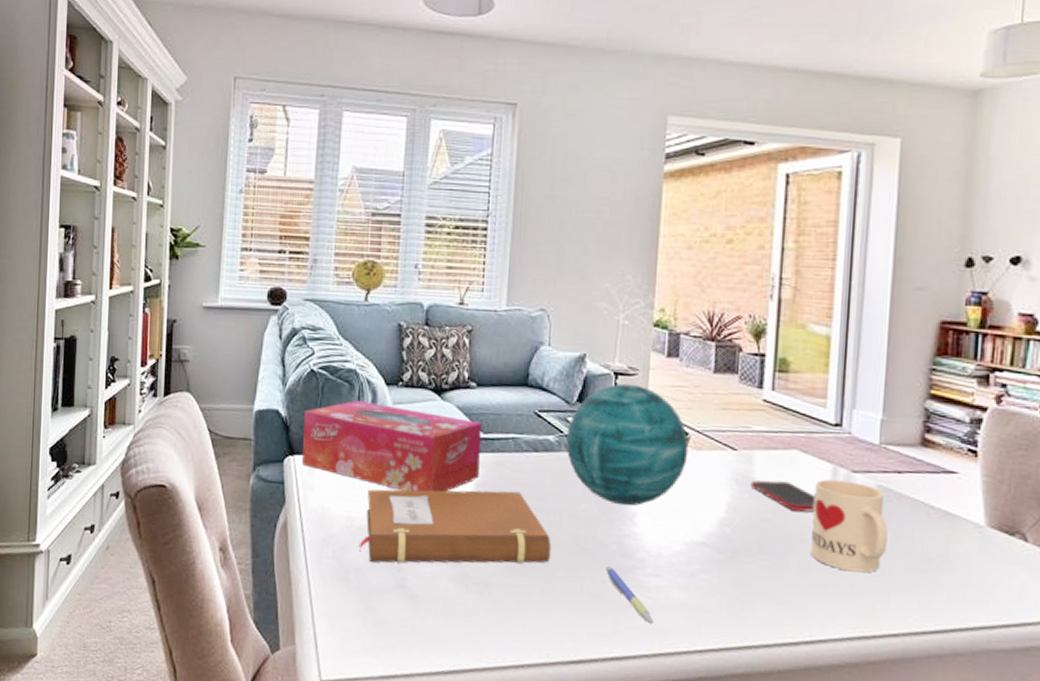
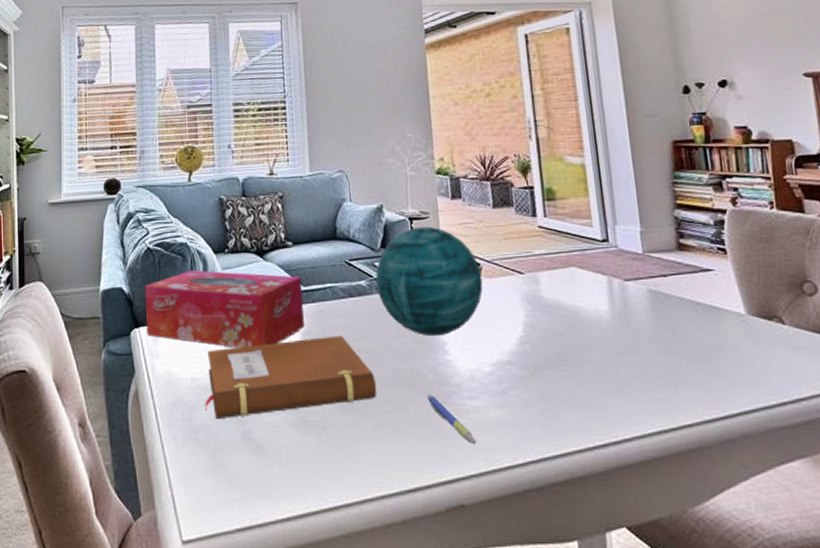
cell phone: present [750,480,816,512] -> none [540,296,600,322]
mug: present [811,479,888,573] -> none [595,289,667,372]

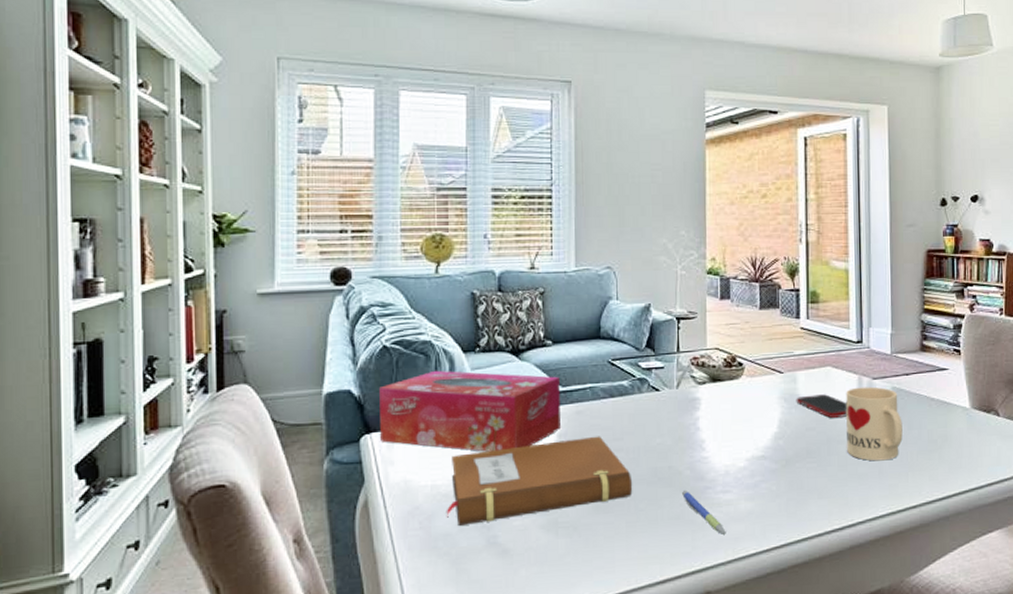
decorative orb: present [375,226,483,337] -> none [639,326,744,435]
cell phone: none [540,296,600,322] -> present [796,394,848,418]
mug: none [595,289,667,372] -> present [845,386,903,461]

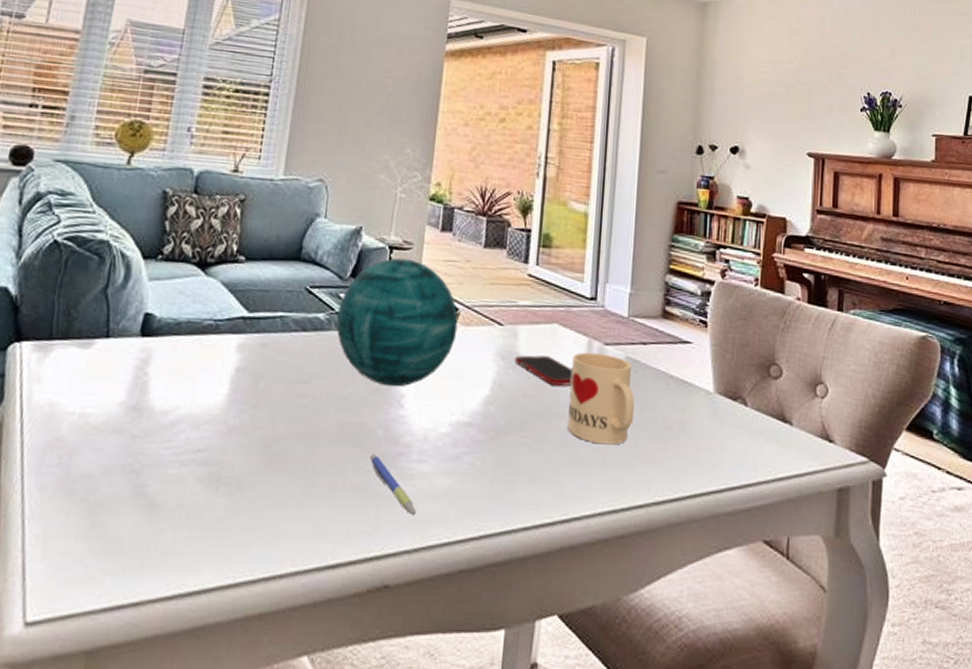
tissue box: present [379,370,561,452] -> none [31,275,248,381]
notebook: present [446,436,633,527] -> none [90,375,314,468]
decorative orb: none [639,326,744,435] -> present [336,258,458,387]

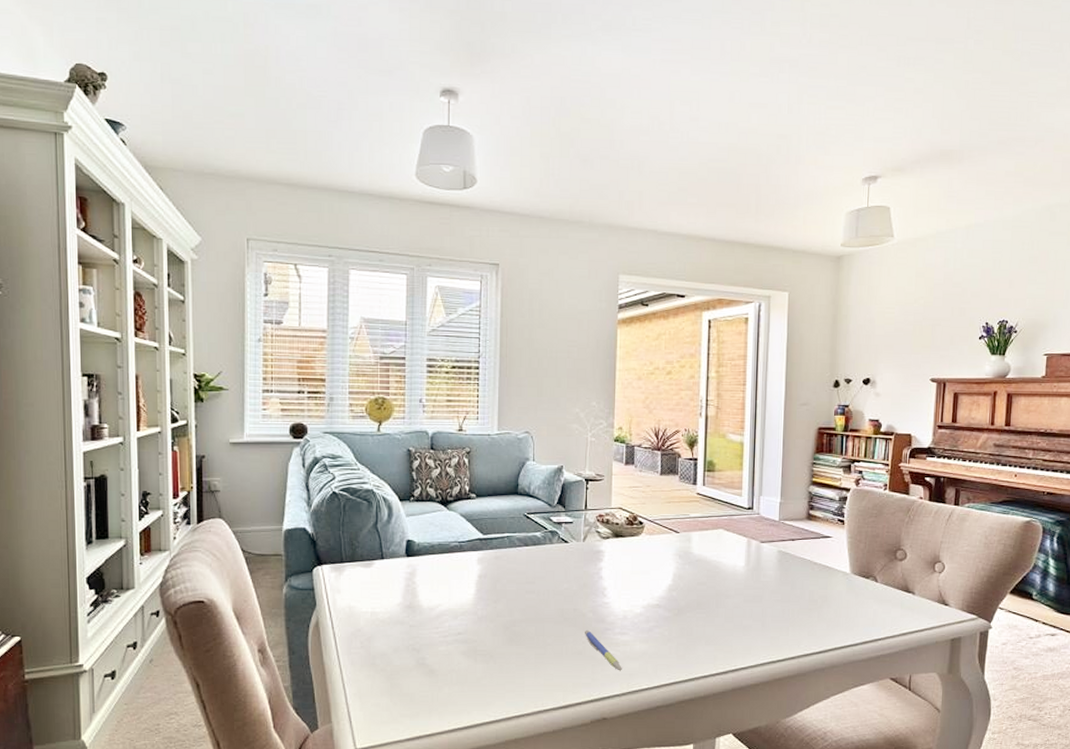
decorative orb: present [336,258,458,387] -> none [550,487,644,582]
cell phone: present [514,355,573,386] -> none [689,553,736,575]
mug: present [568,352,635,445] -> none [734,549,786,615]

